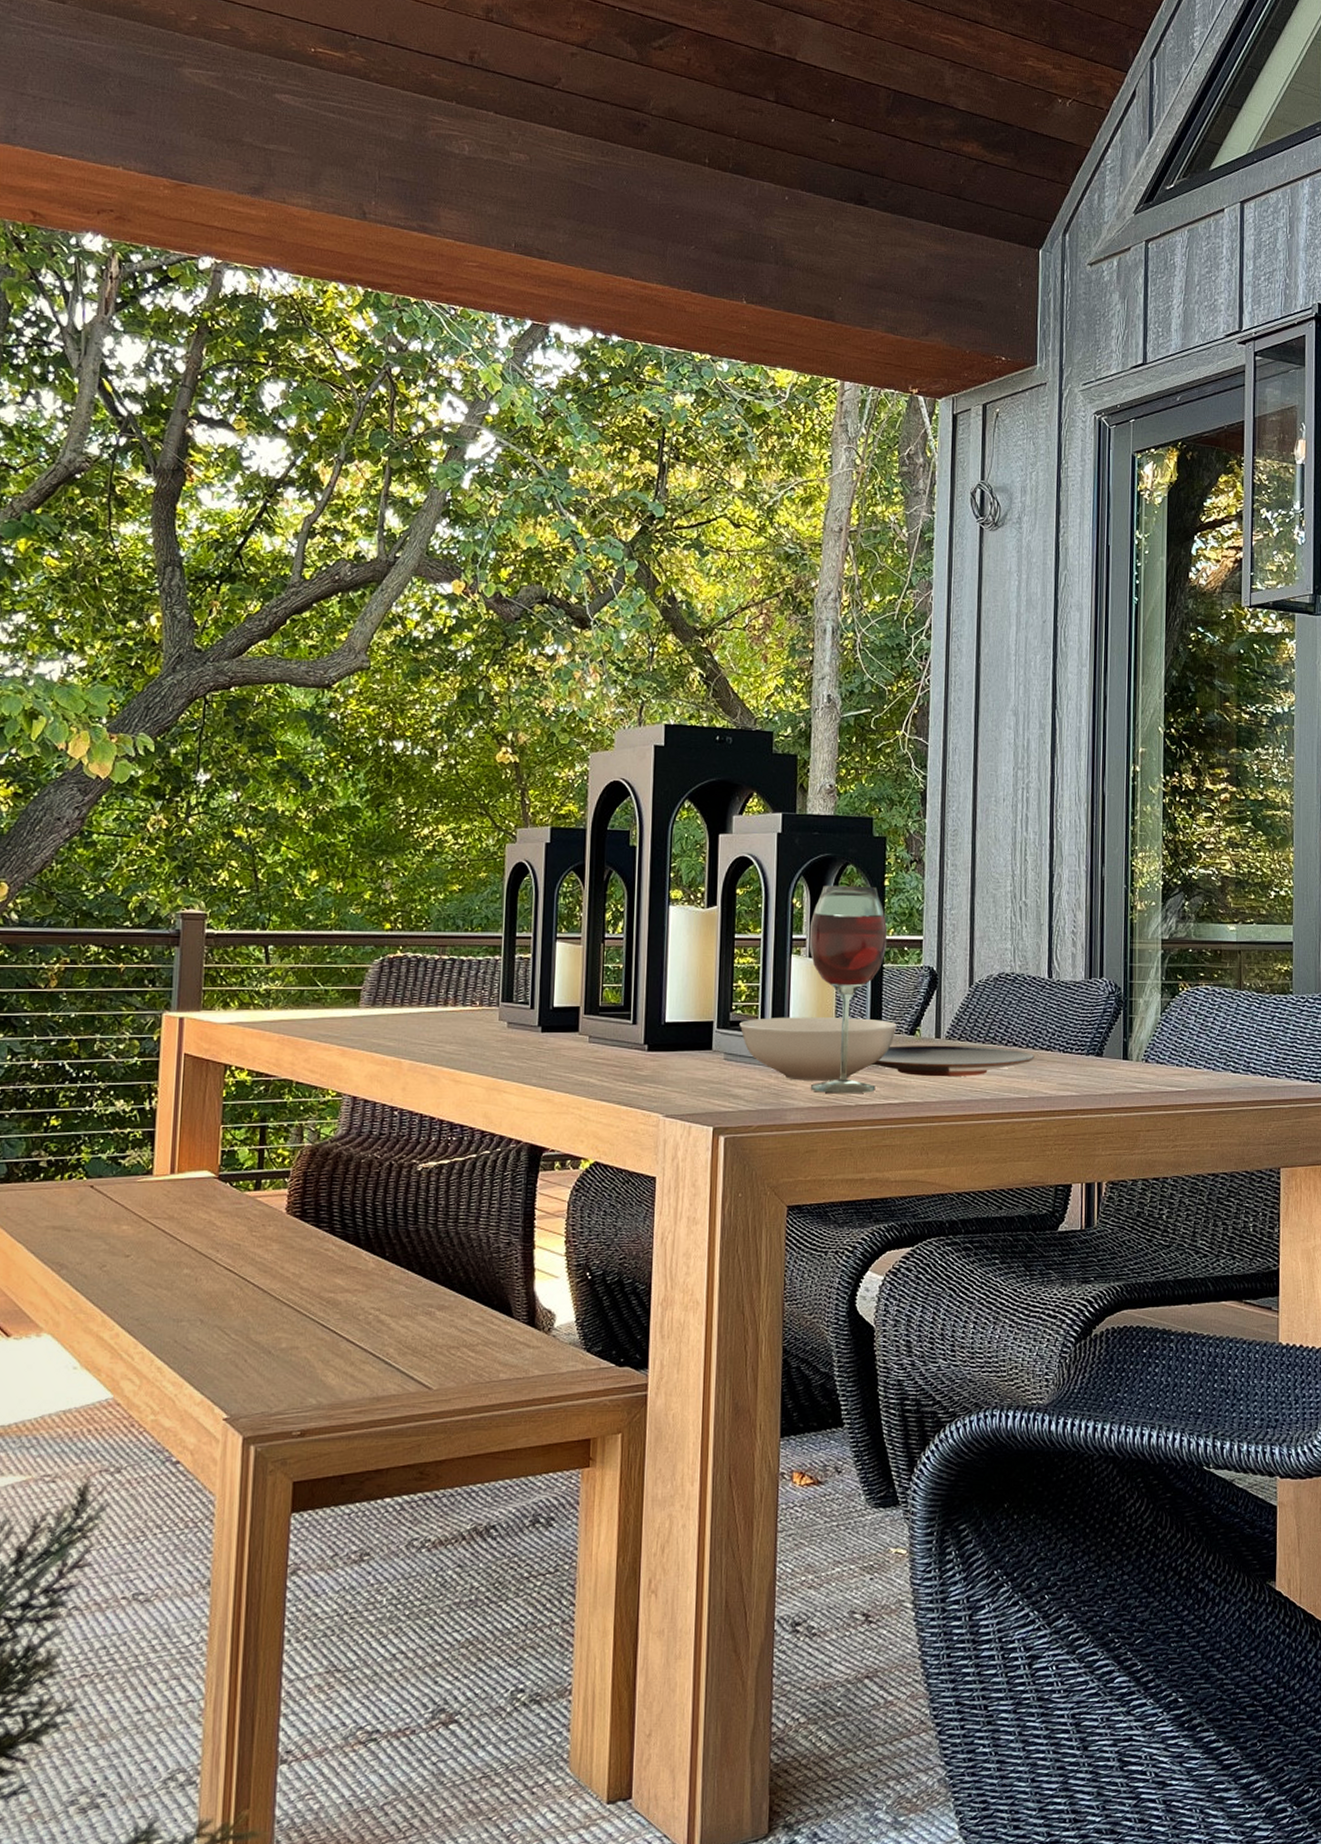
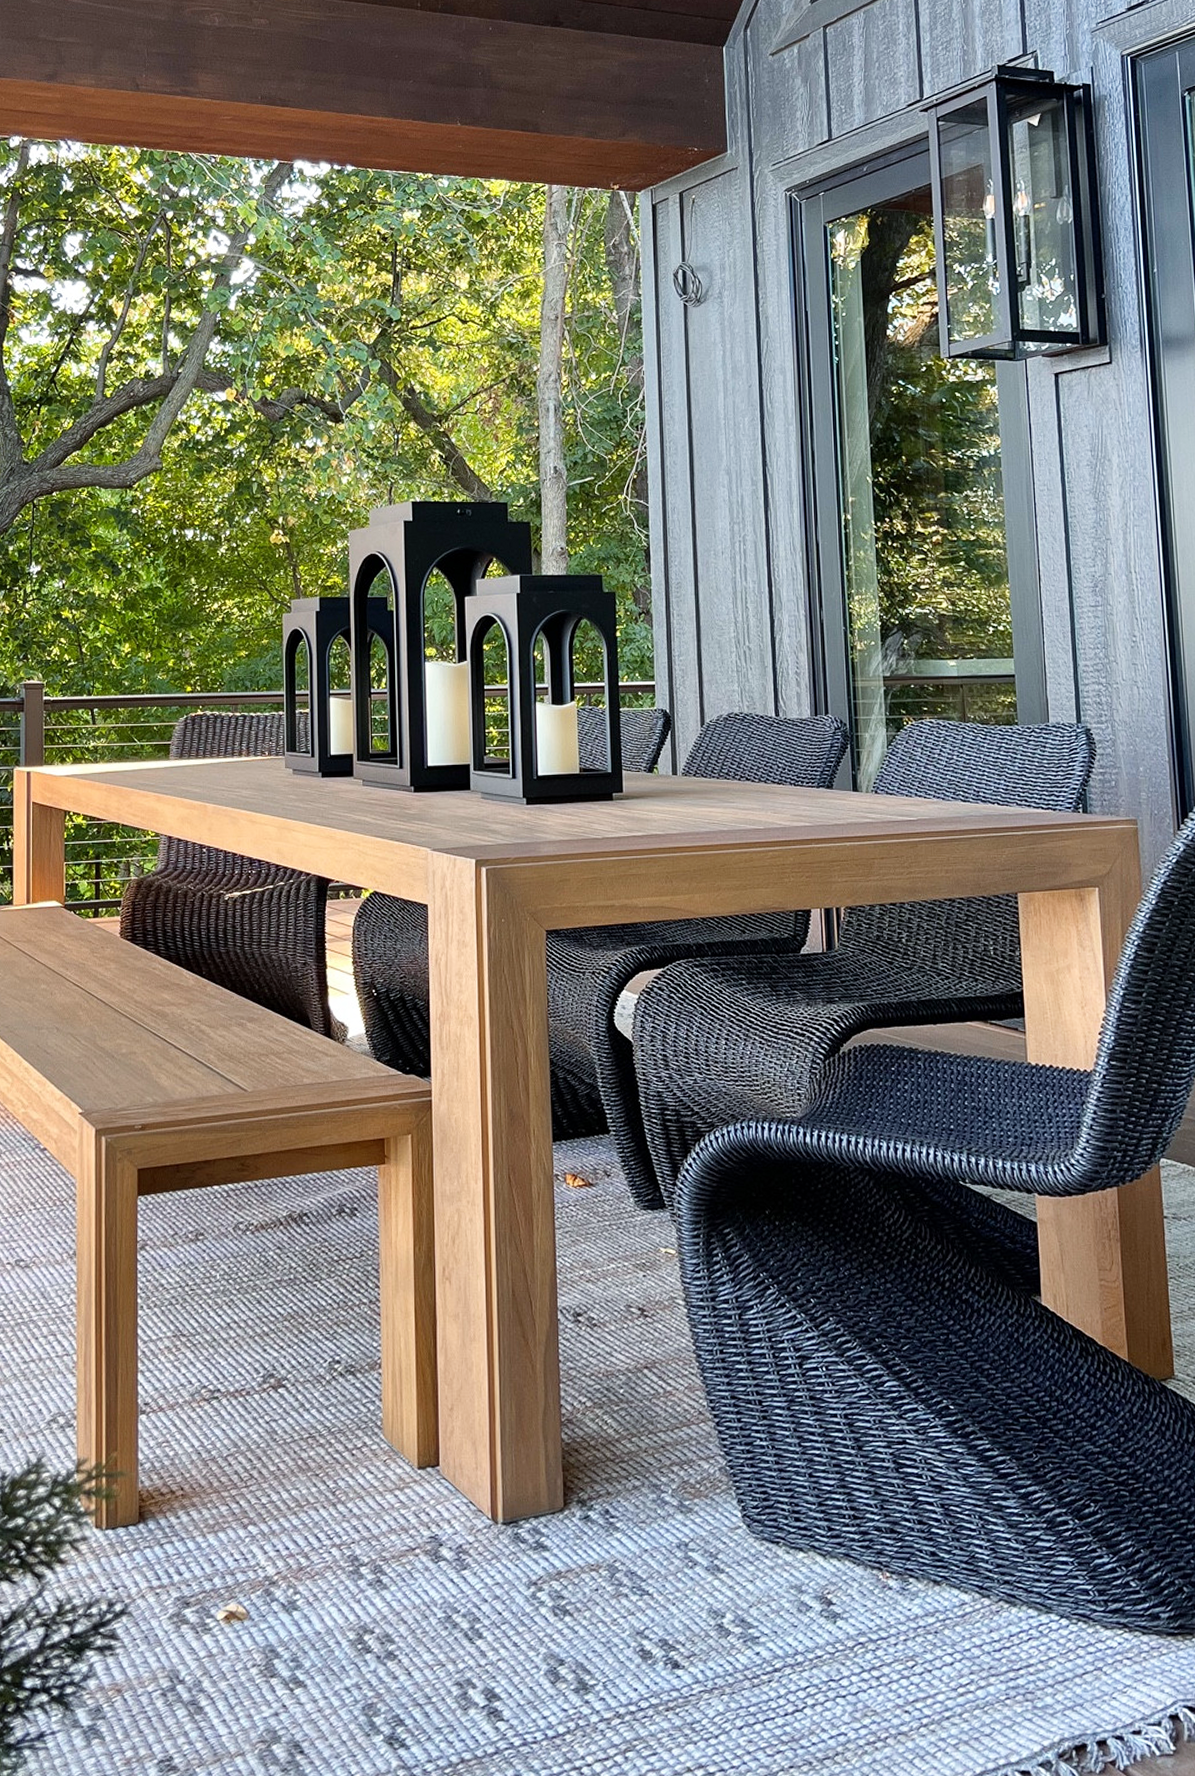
bowl: present [739,1017,897,1081] -> none [493,758,636,816]
wineglass: present [809,885,887,1093] -> none [551,637,622,827]
plate: present [873,1045,1035,1077] -> none [616,781,767,811]

